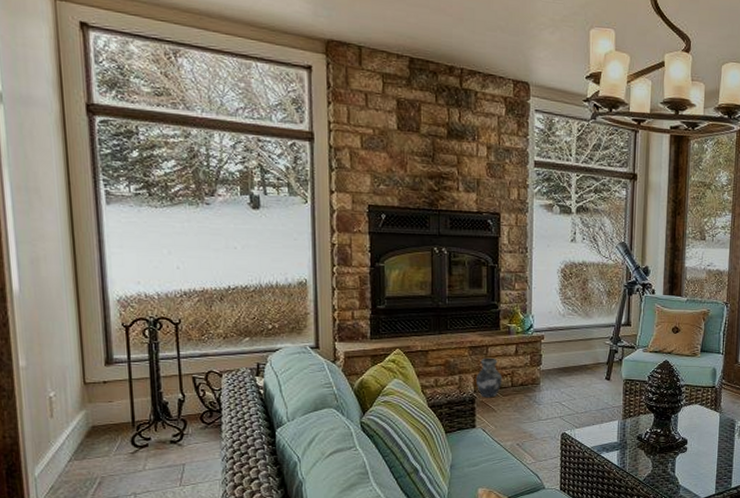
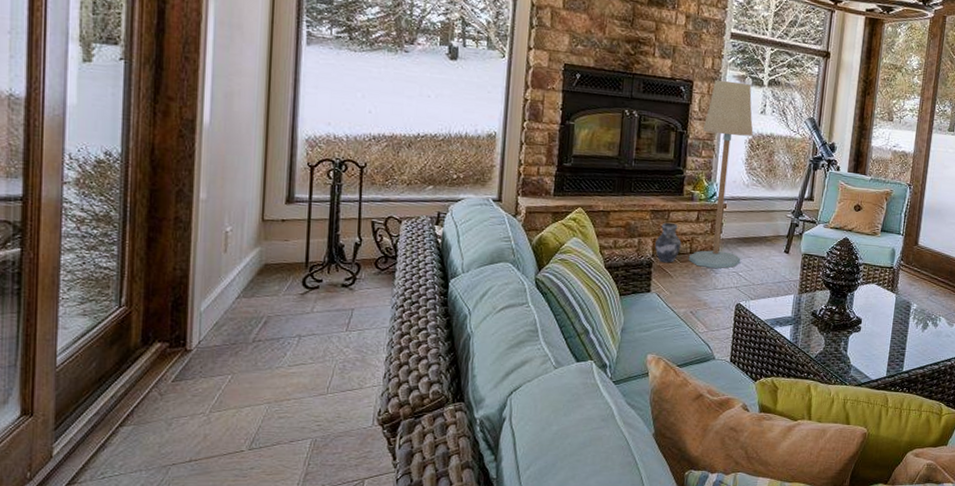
floor lamp: none [510,210,565,400] -> present [688,80,753,269]

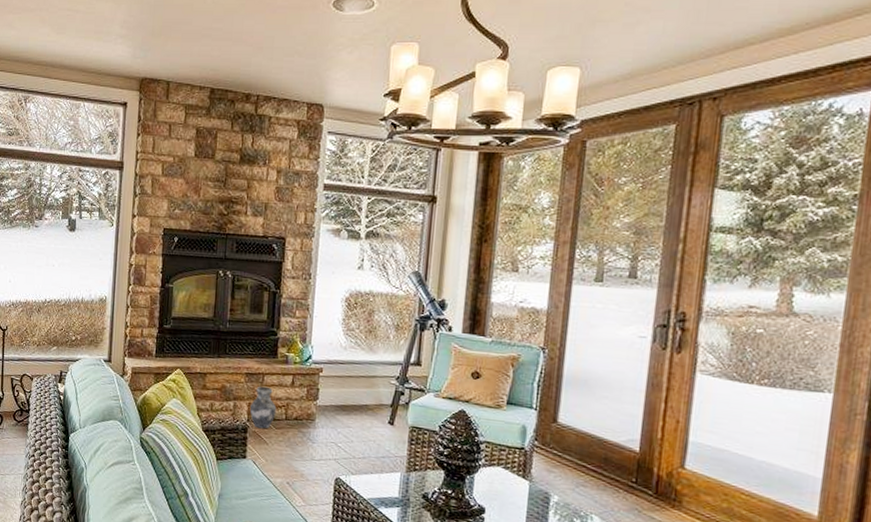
floor lamp: present [688,80,753,269] -> none [283,235,350,438]

